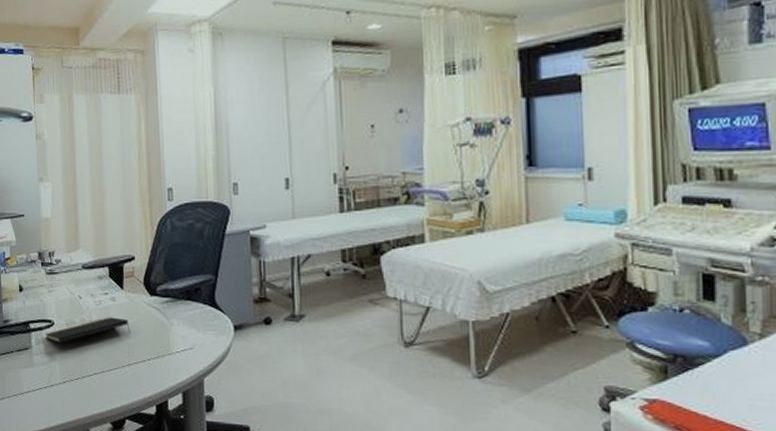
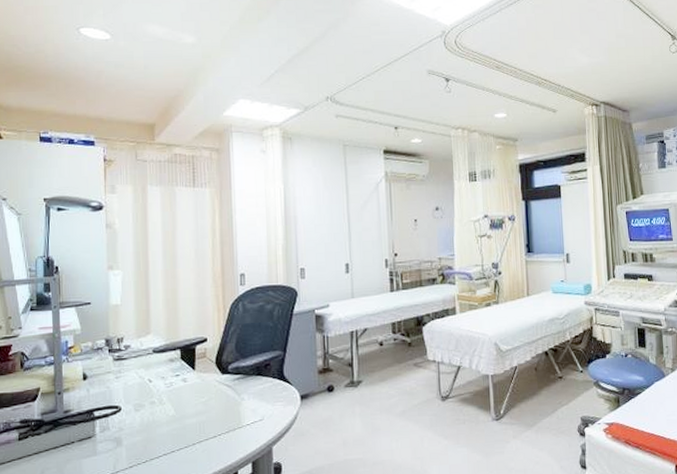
notepad: present [45,317,130,343] -> none [111,397,202,428]

